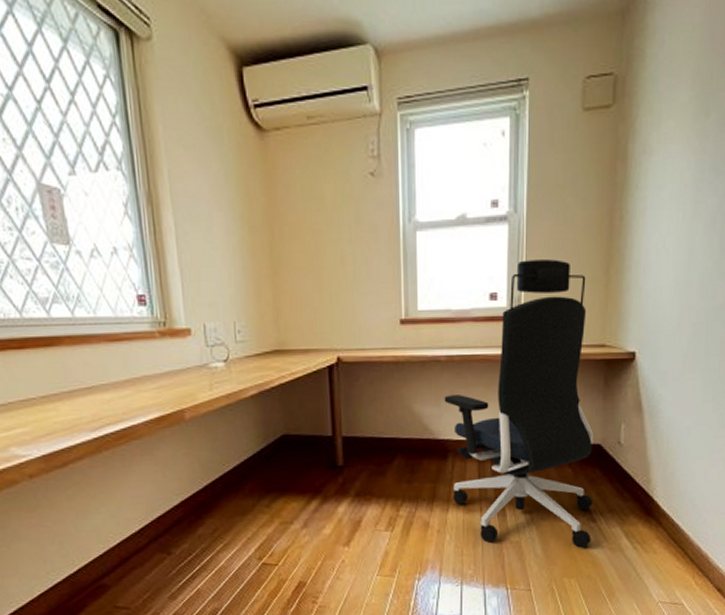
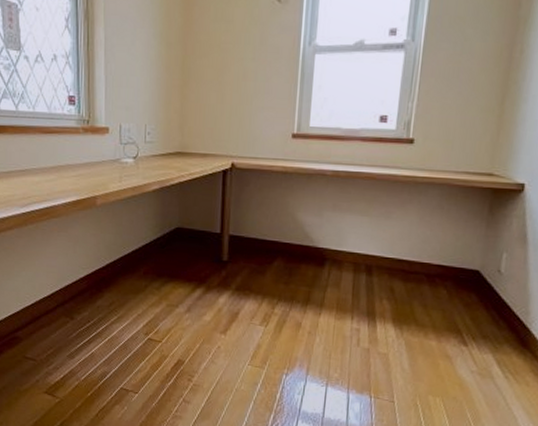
office chair: present [444,259,594,549] -> none [326,86,479,371]

